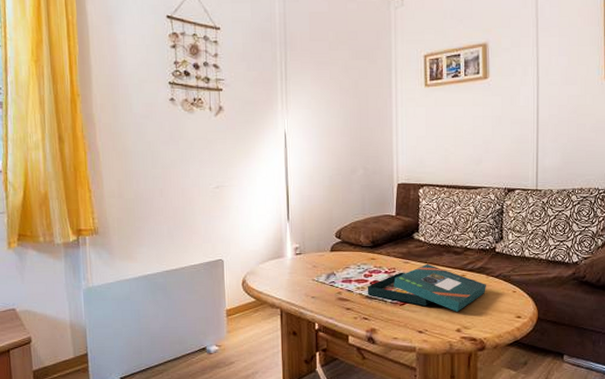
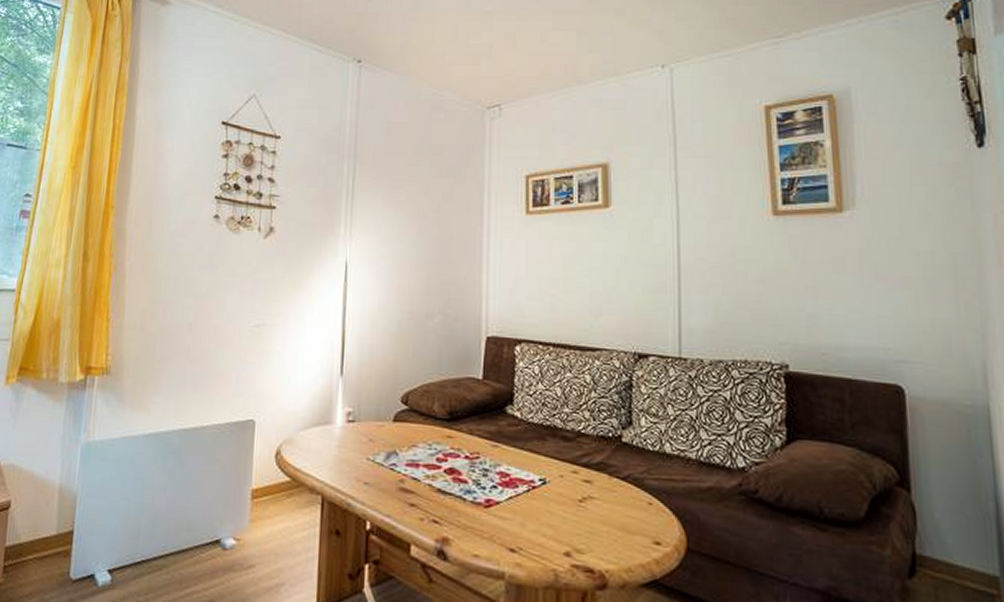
board game: present [367,263,486,312] -> none [439,450,608,526]

